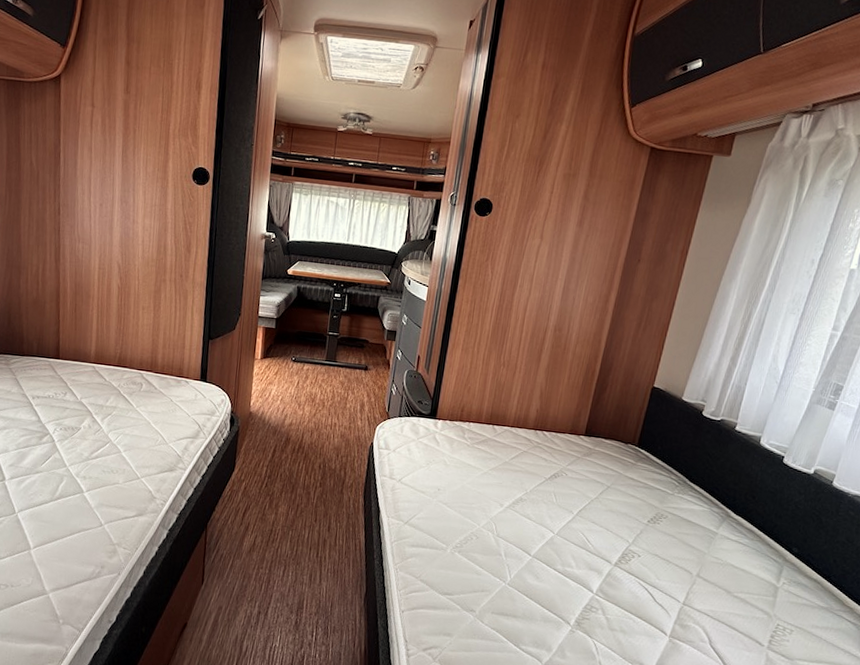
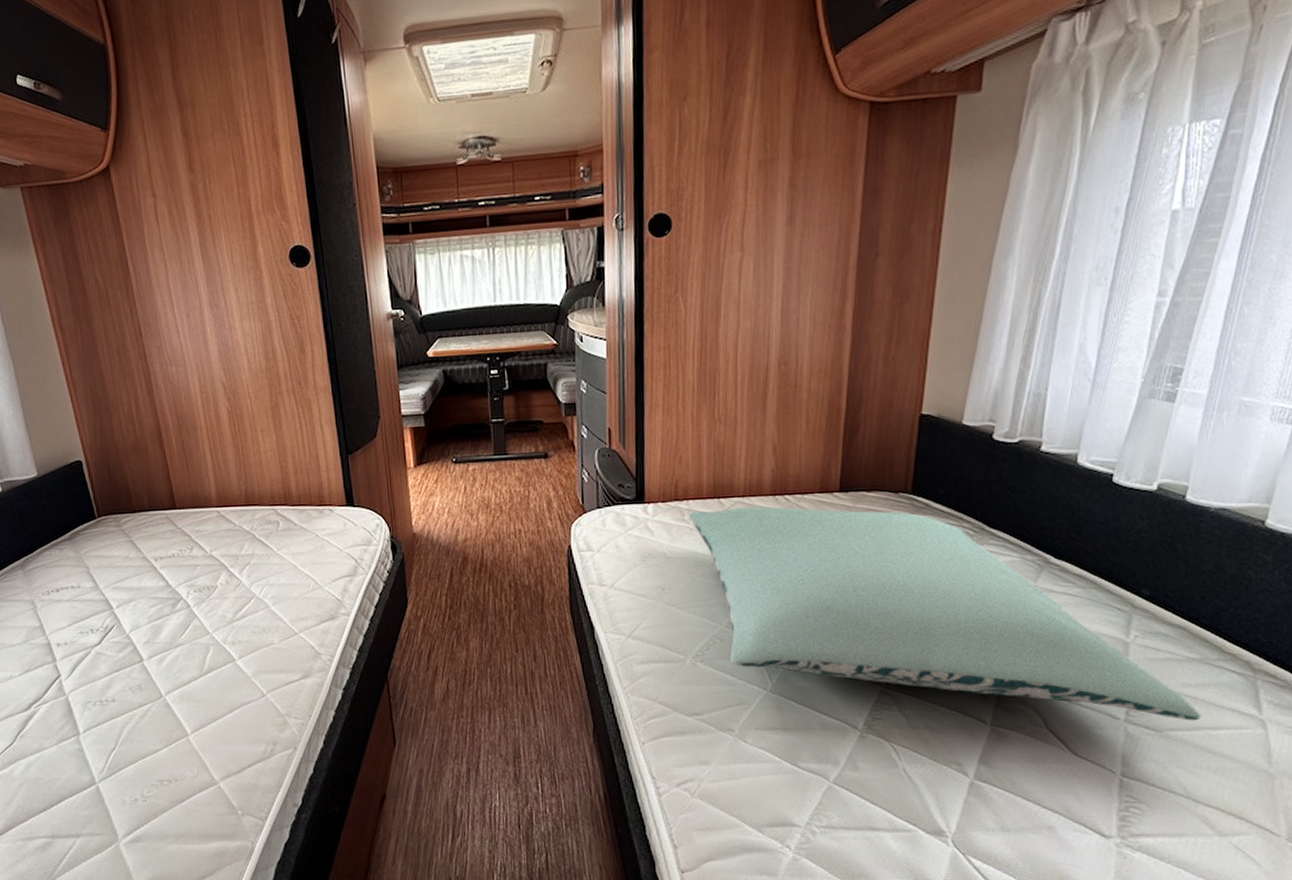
pillow: none [468,432,823,656] -> present [689,506,1202,721]

